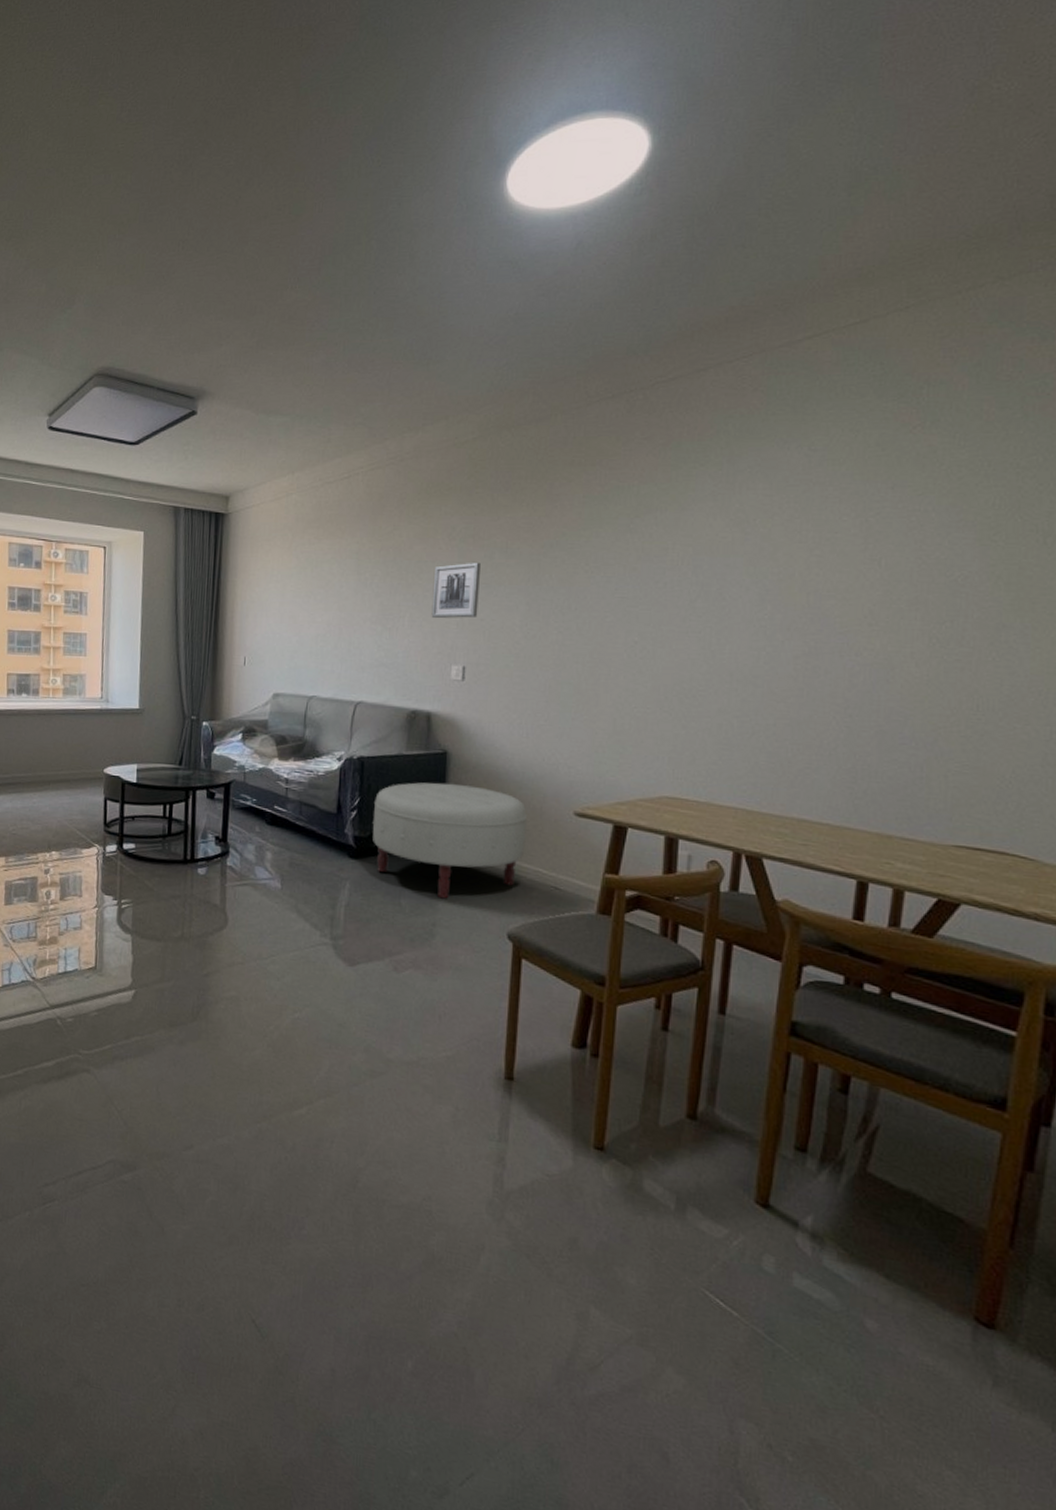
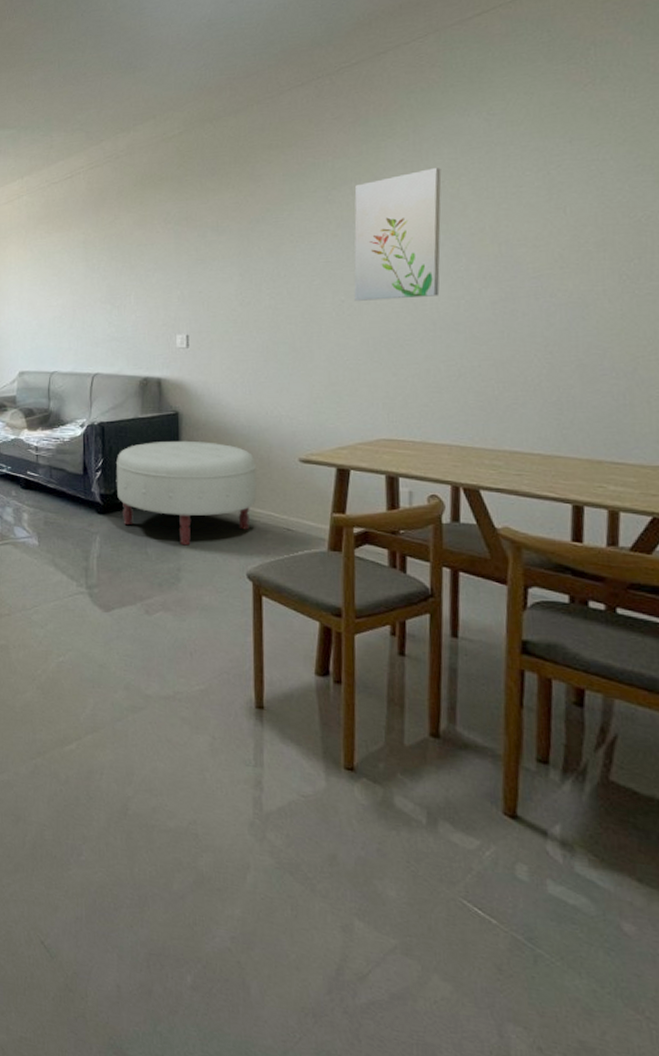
wall art: present [431,562,480,619] -> none [153,241,196,295]
wall art: none [648,504,754,645] -> present [354,168,442,301]

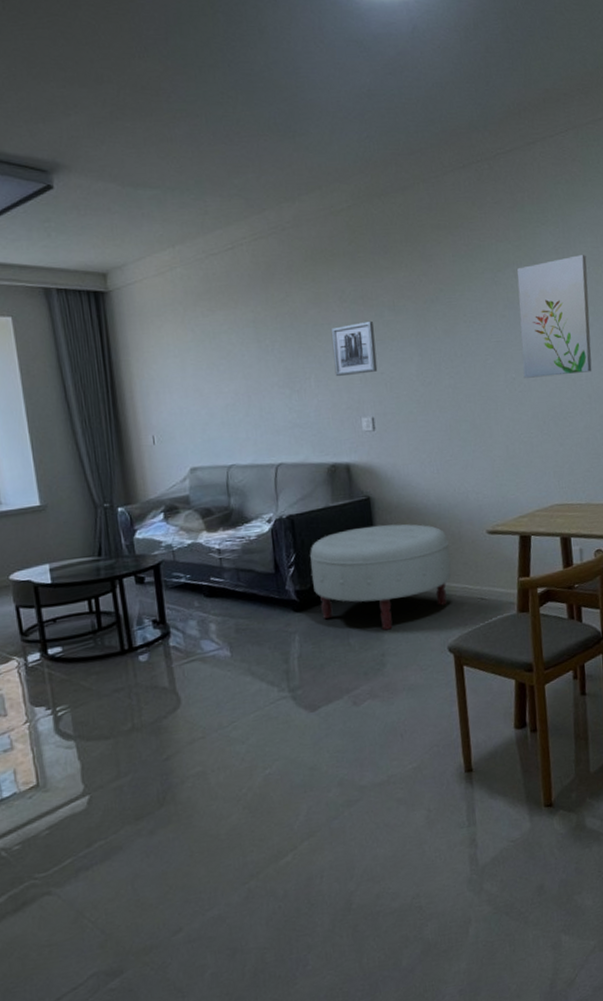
wall art: none [153,241,196,295] -> present [331,320,378,377]

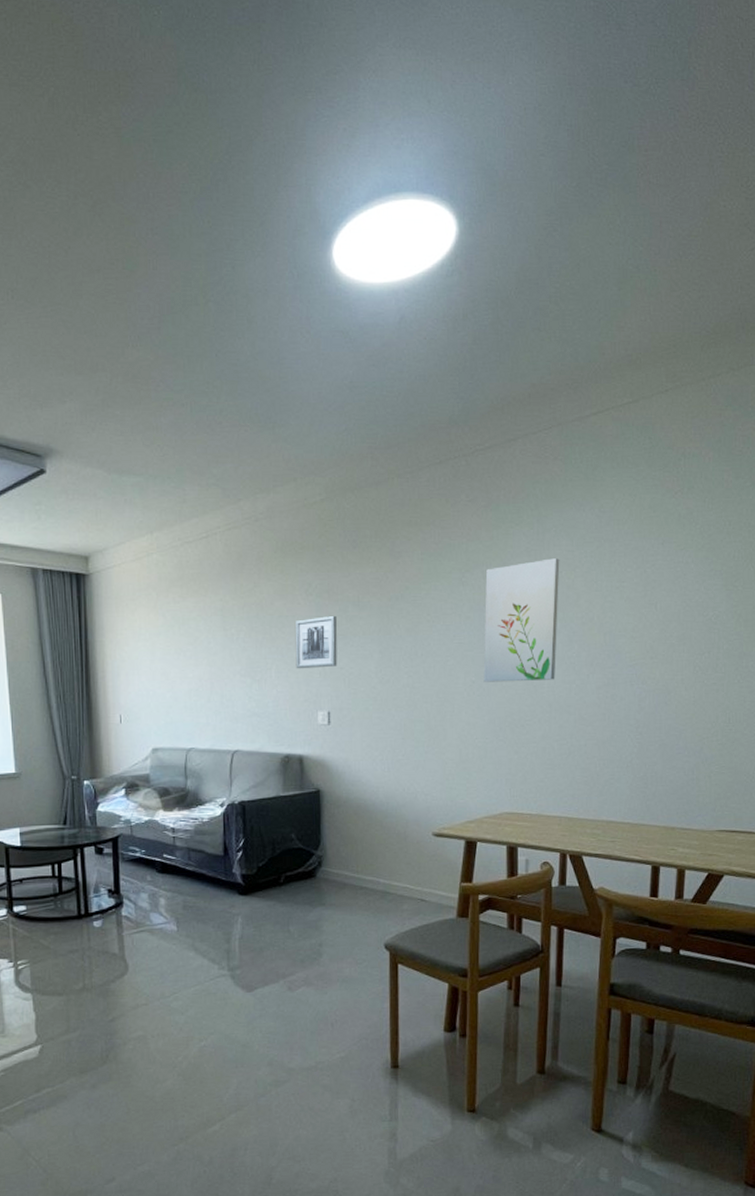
ottoman: present [310,524,451,631] -> none [257,818,394,921]

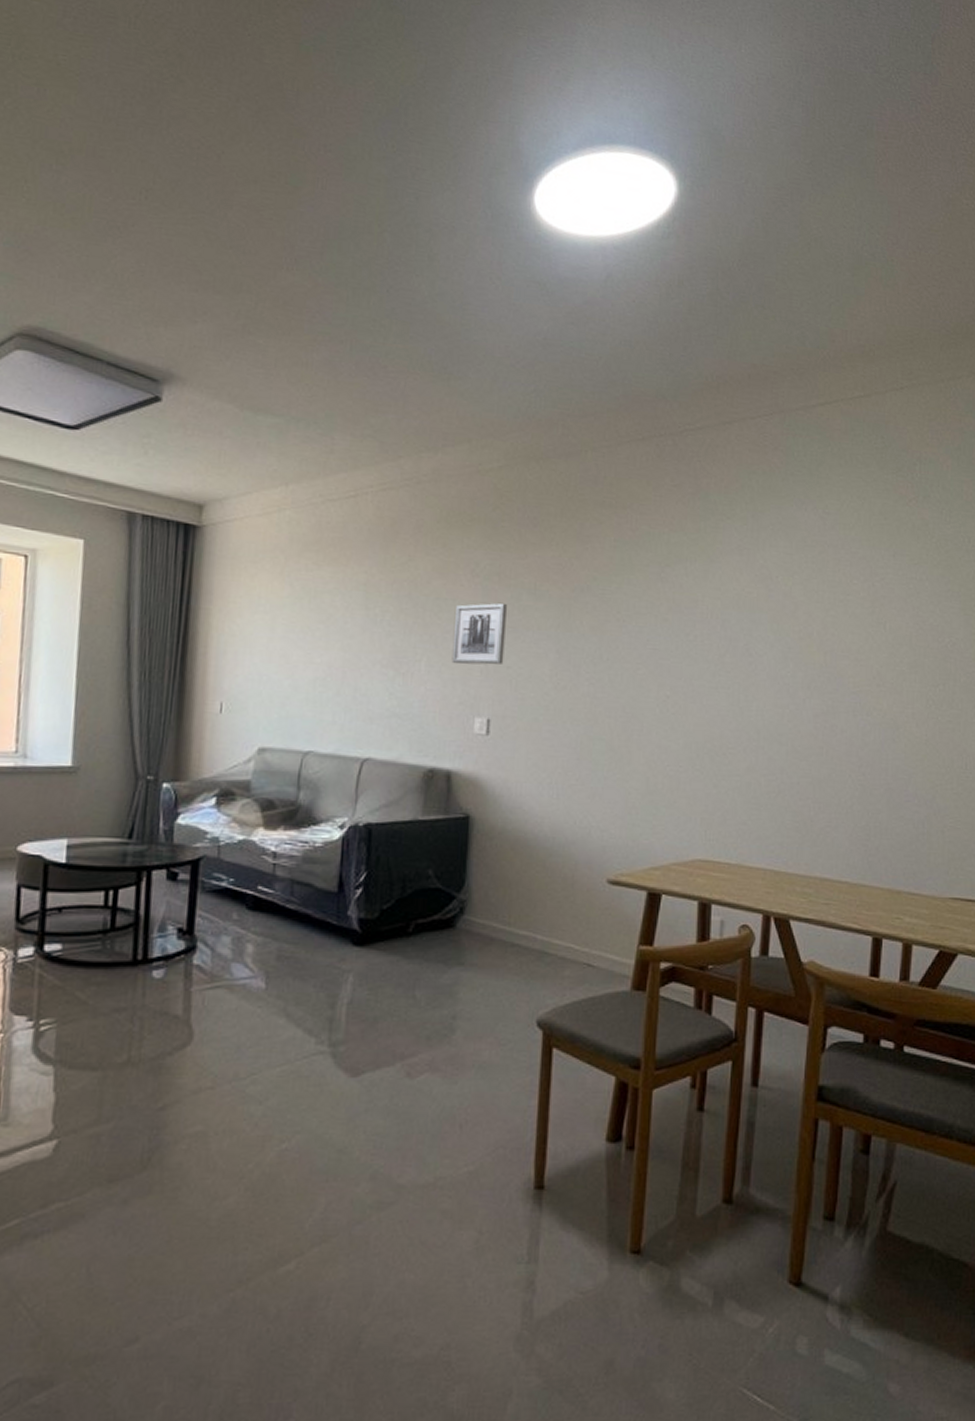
wall art: present [483,558,560,682] -> none [680,560,776,702]

